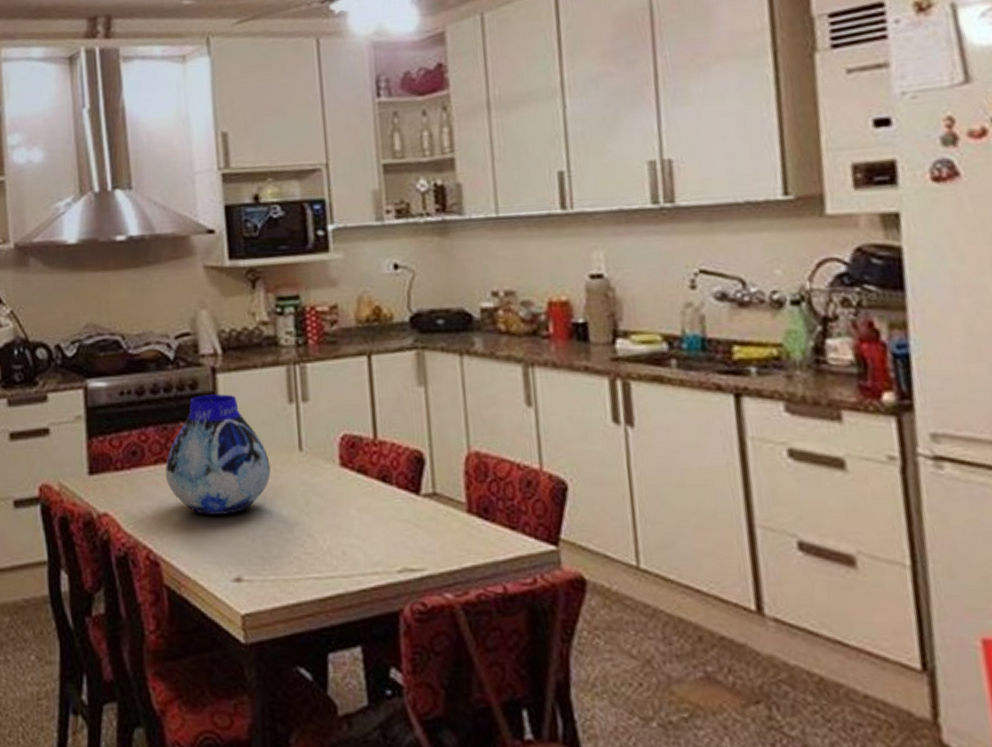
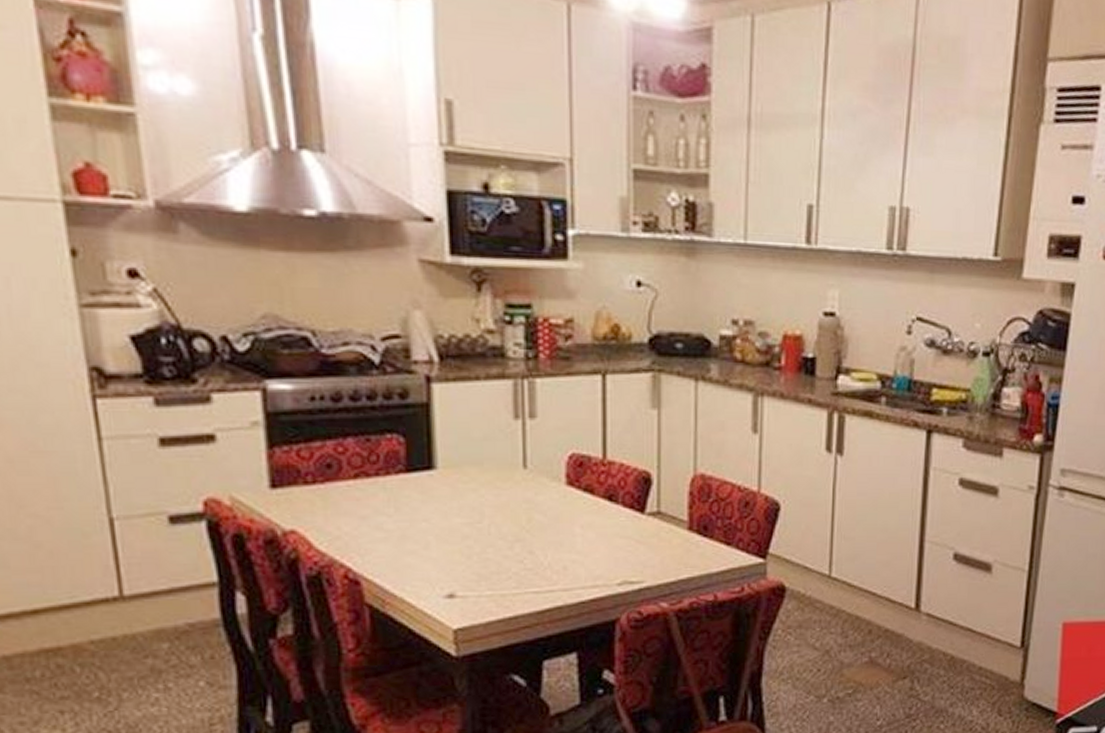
vase: present [165,394,271,515] -> none [367,405,491,532]

